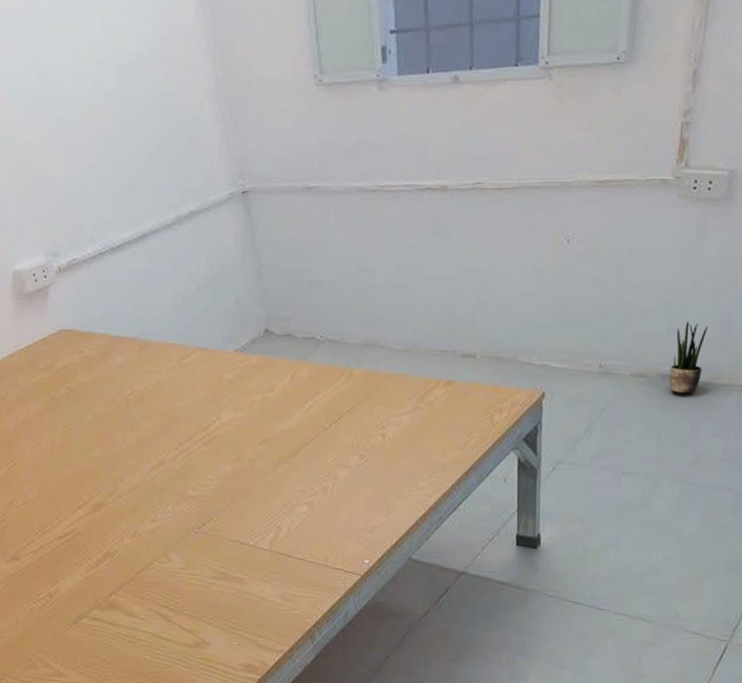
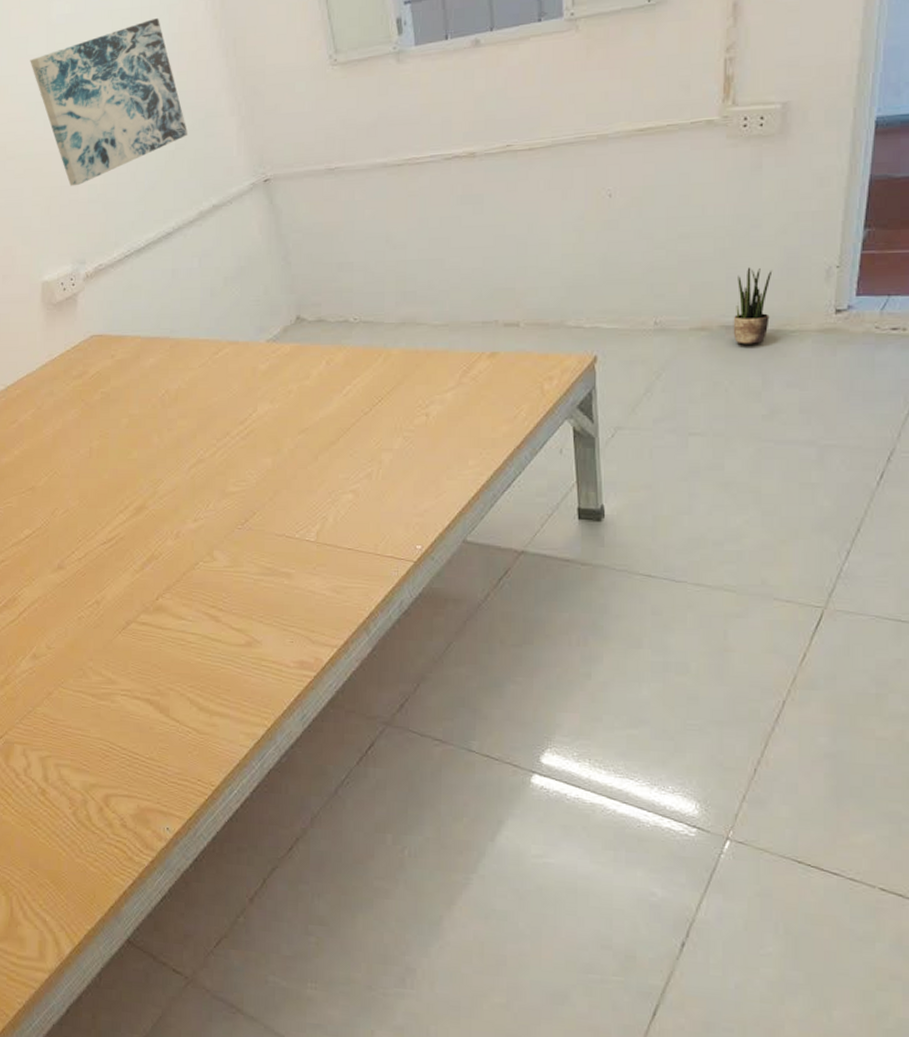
wall art: none [14,16,171,178] -> present [30,17,189,186]

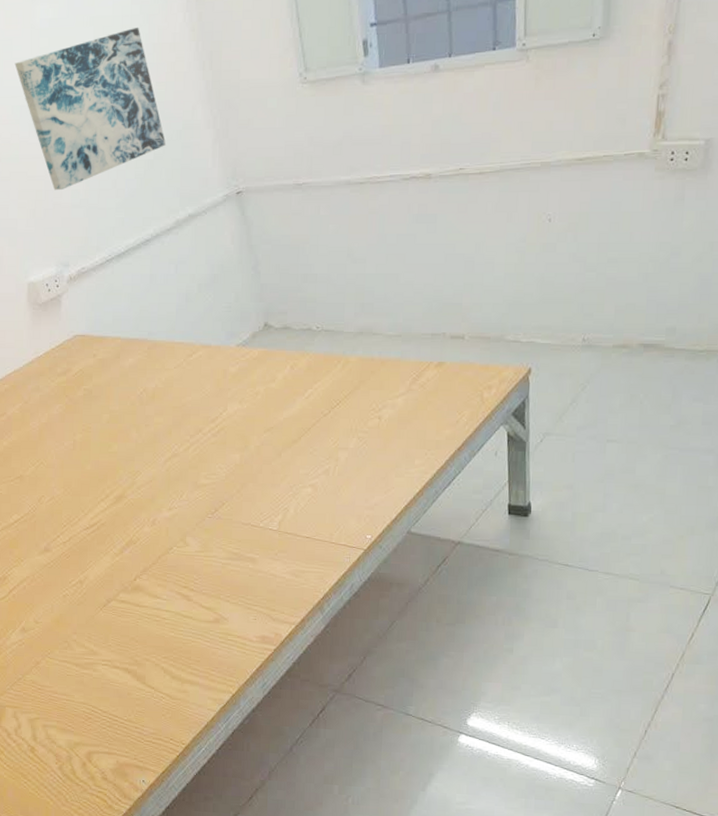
potted plant: present [733,267,773,344] -> none [650,292,688,362]

